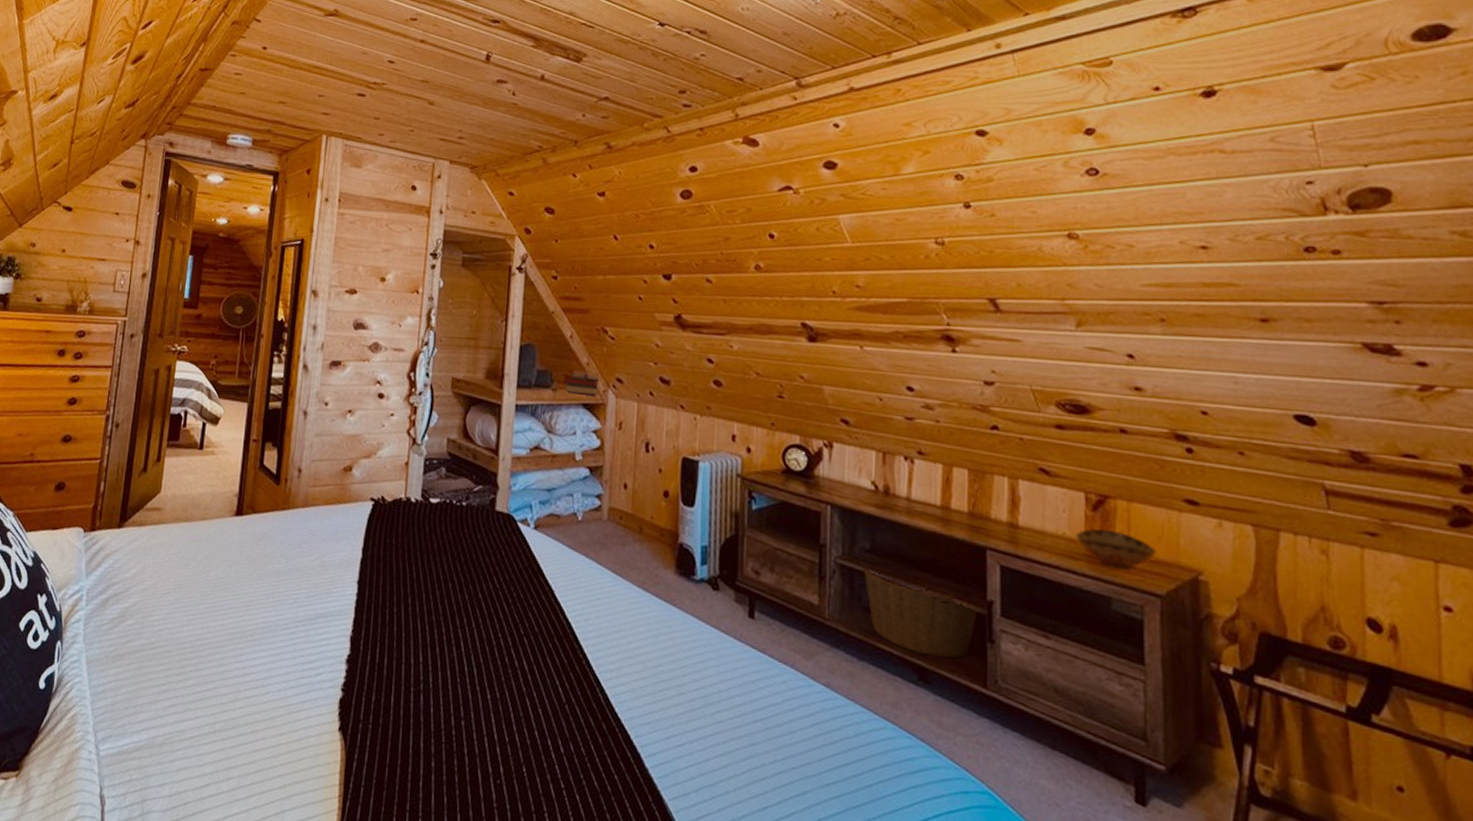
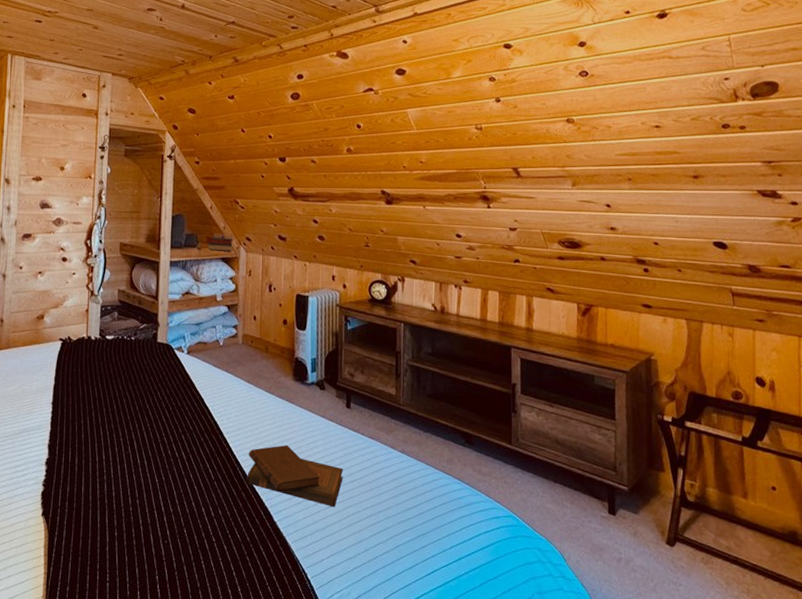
diary: none [608,662,743,756] -> present [246,444,343,508]
basket: present [862,562,980,659] -> none [426,362,507,426]
decorative bowl: present [1075,528,1156,568] -> none [571,328,624,354]

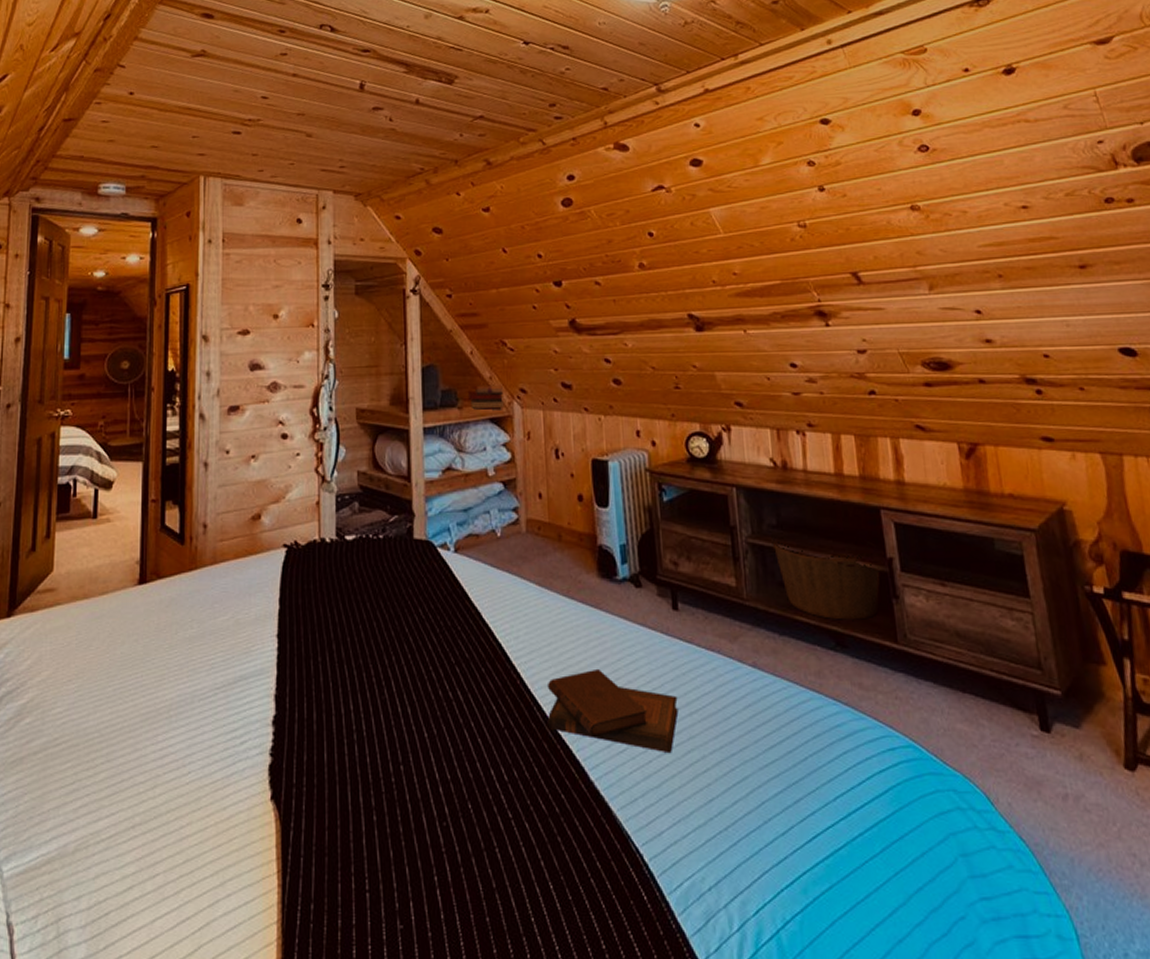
basket: none [426,362,507,426] -> present [772,537,880,620]

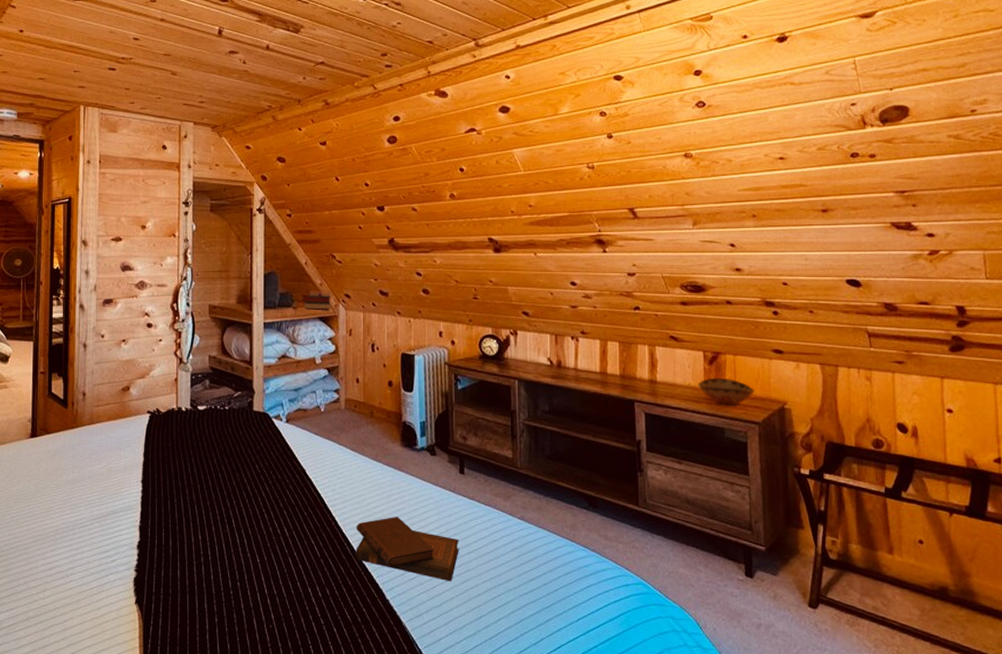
basket: present [772,537,880,620] -> none [544,421,631,487]
decorative bowl: none [955,474,1025,508] -> present [698,377,755,404]

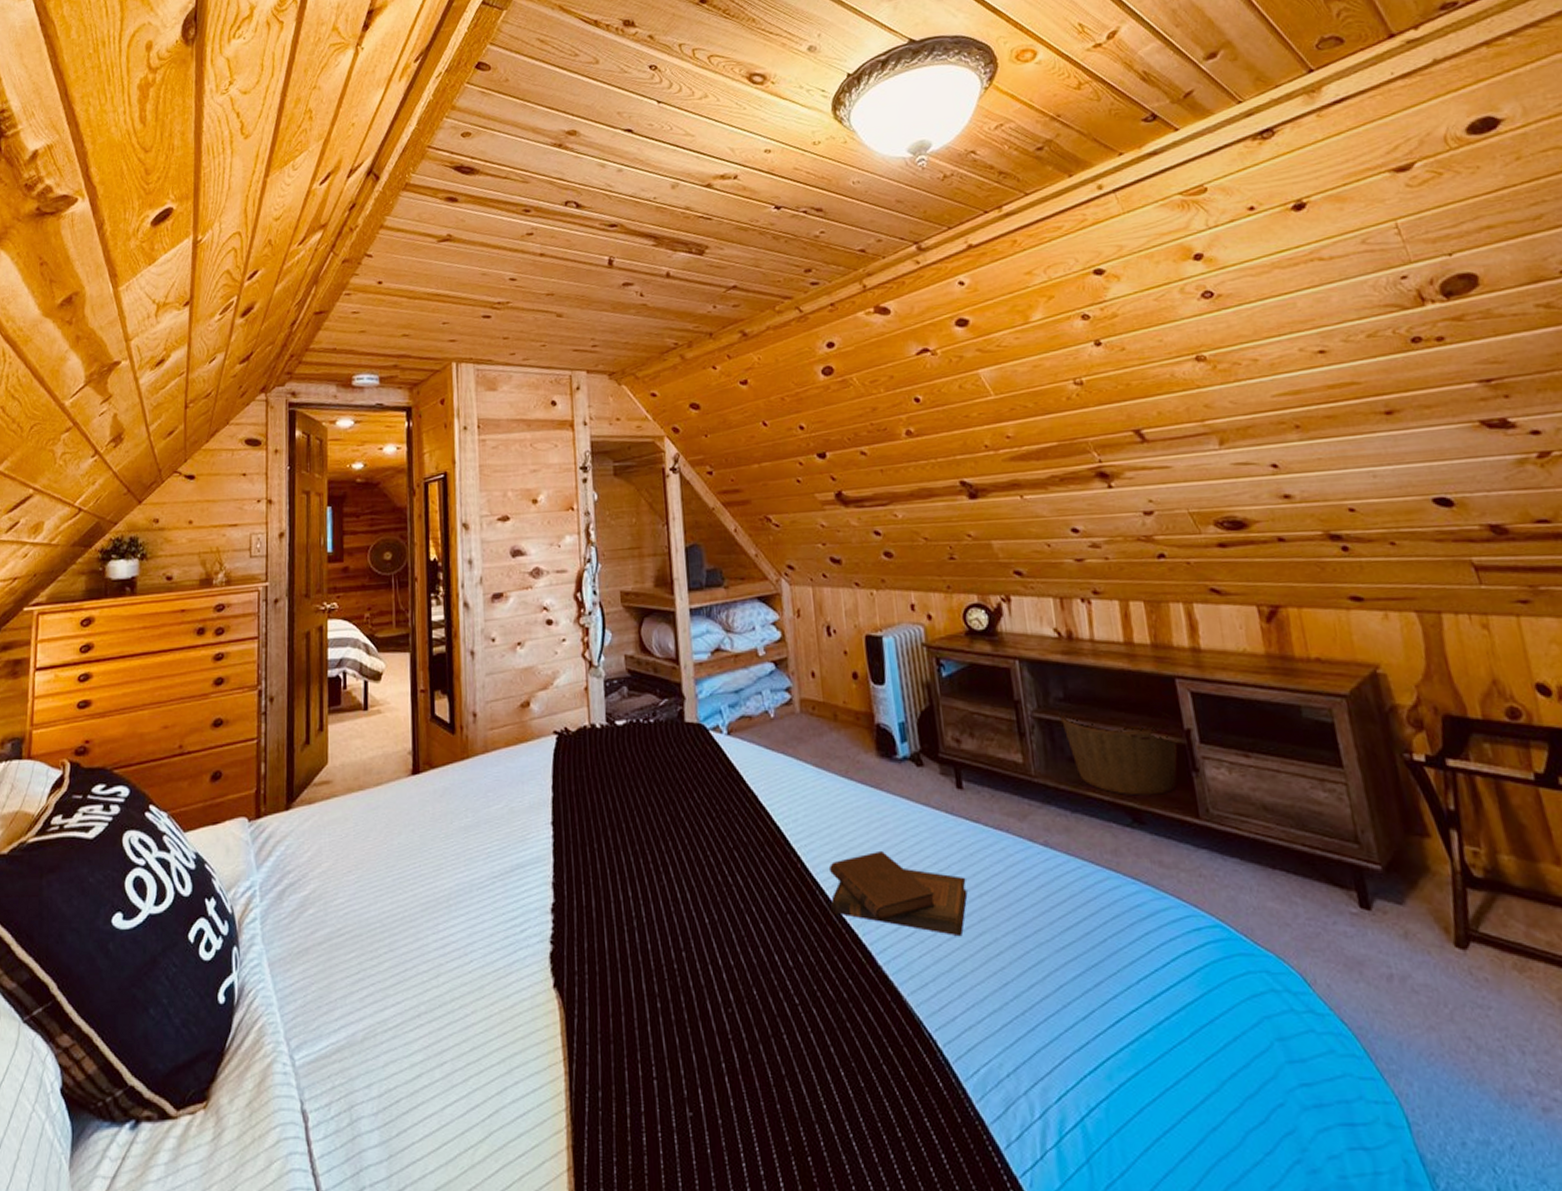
books: present [301,290,332,310] -> none [733,562,772,588]
basket: none [544,421,631,487] -> present [1059,709,1177,796]
decorative bowl: present [698,377,755,404] -> none [1255,638,1334,674]

